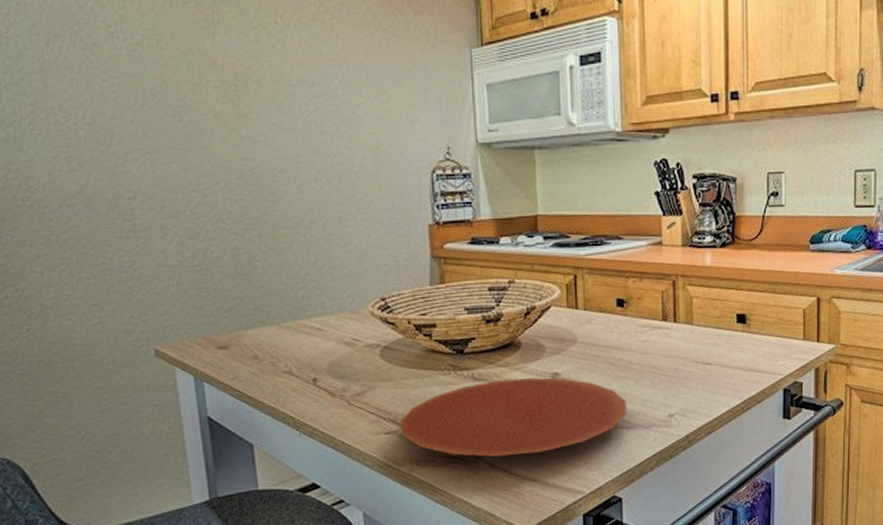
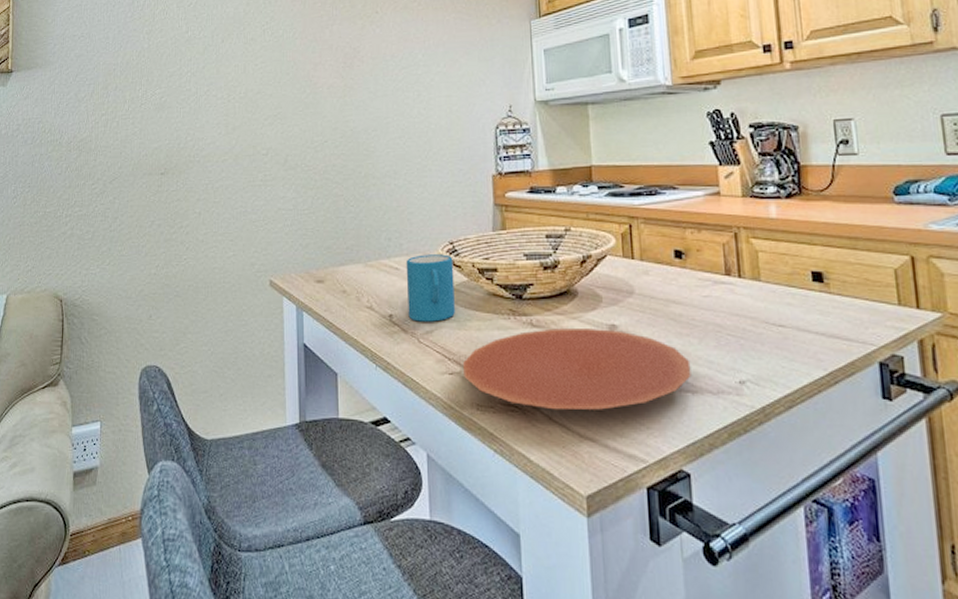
mug: none [329,311,390,384] -> present [406,254,455,322]

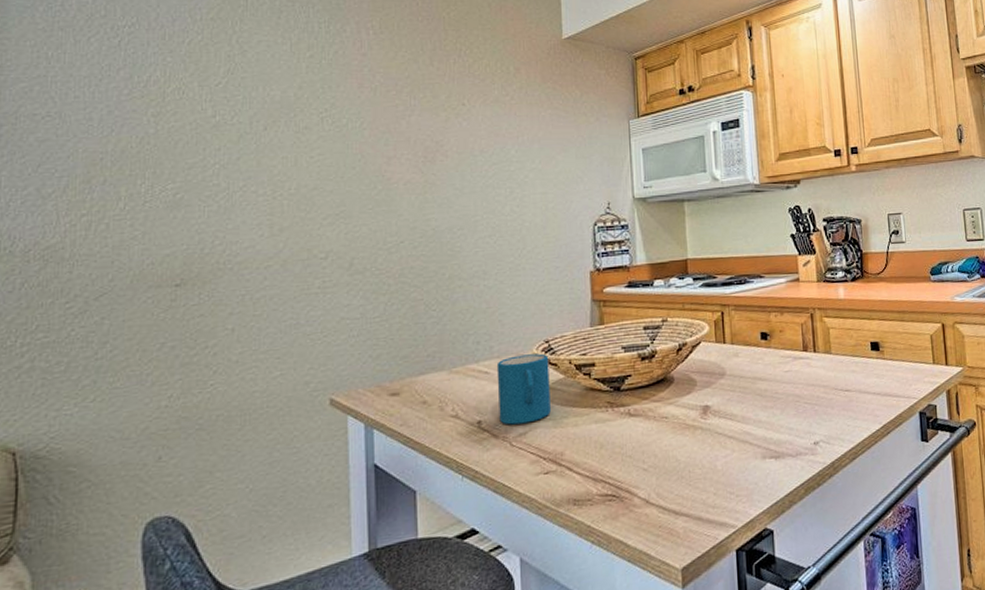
plate: present [462,328,691,410] -> none [558,410,775,494]

